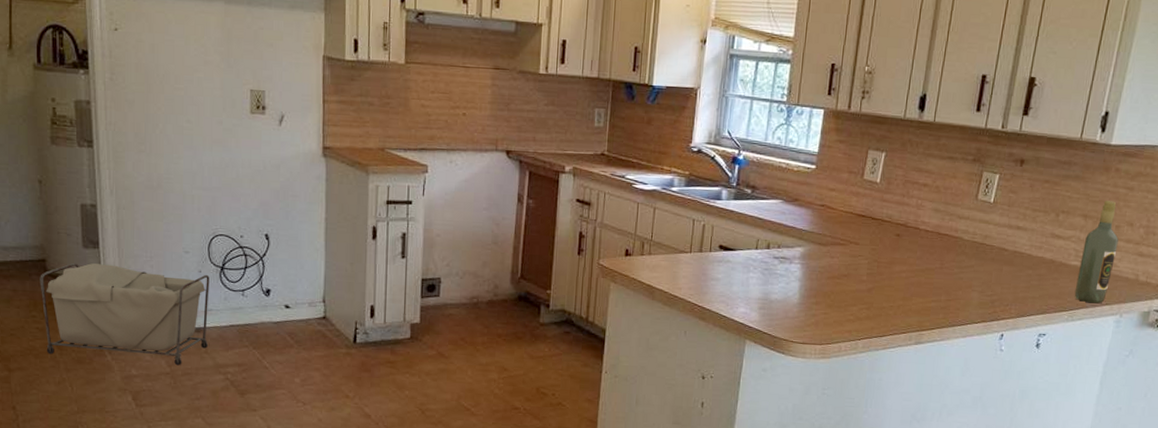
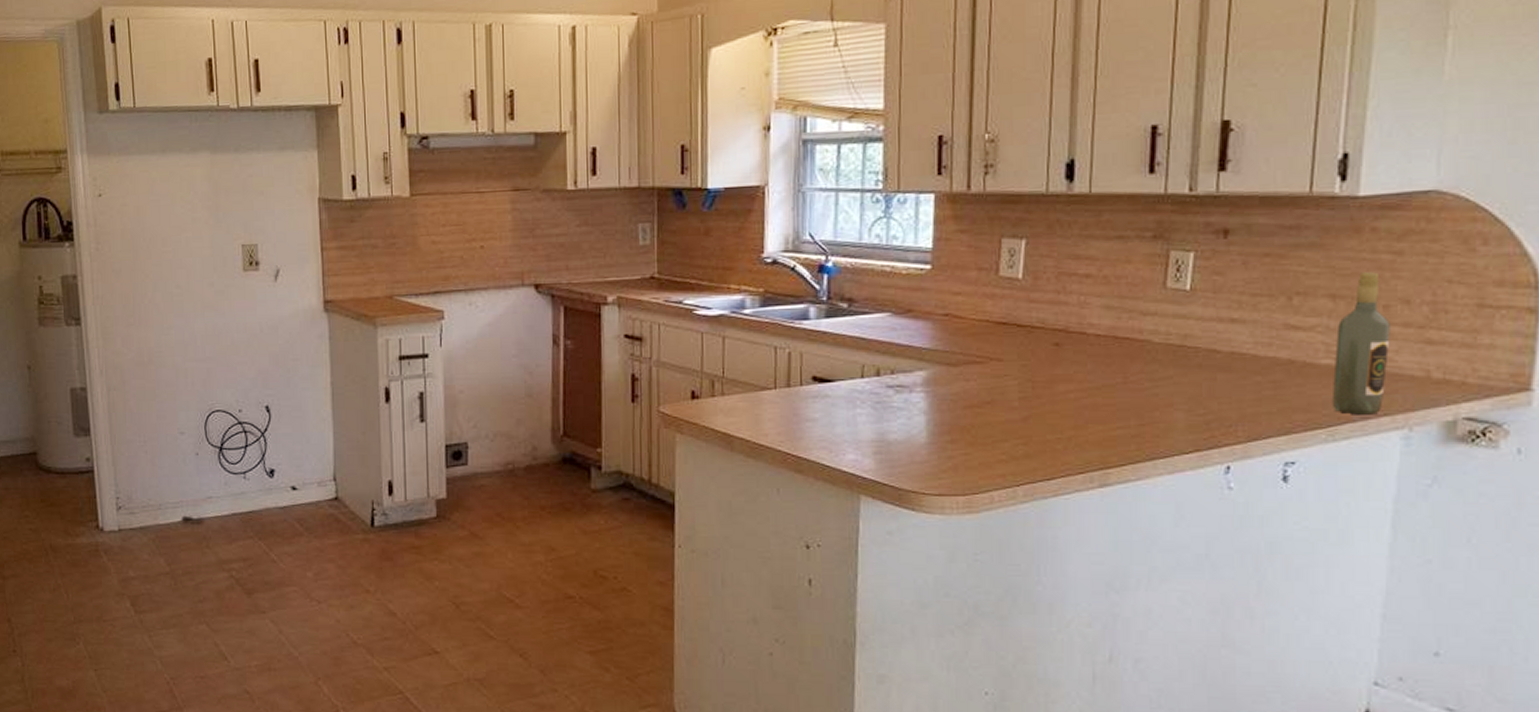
laundry basket: present [40,262,210,366] -> none [31,453,209,564]

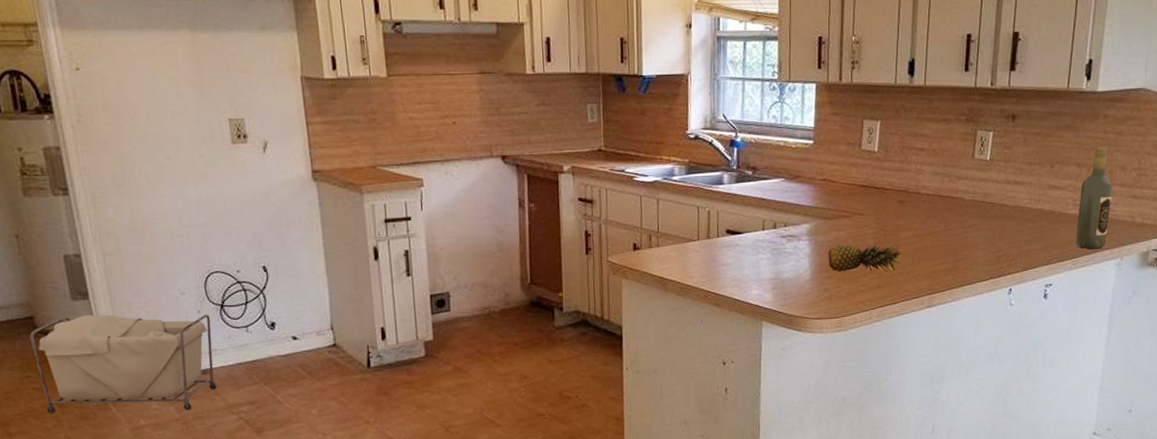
laundry basket: none [31,453,209,564] -> present [29,314,217,414]
fruit: none [952,398,1058,438] -> present [828,243,901,273]

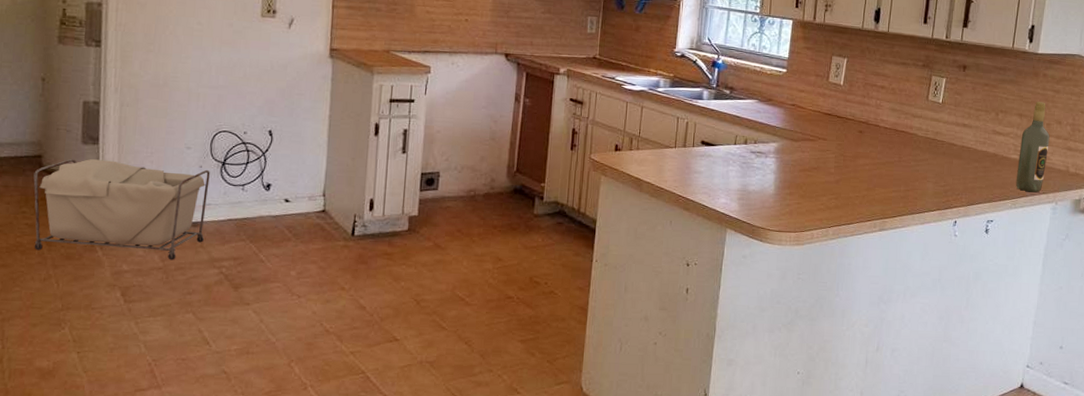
fruit: present [828,243,901,273] -> none [791,165,858,195]

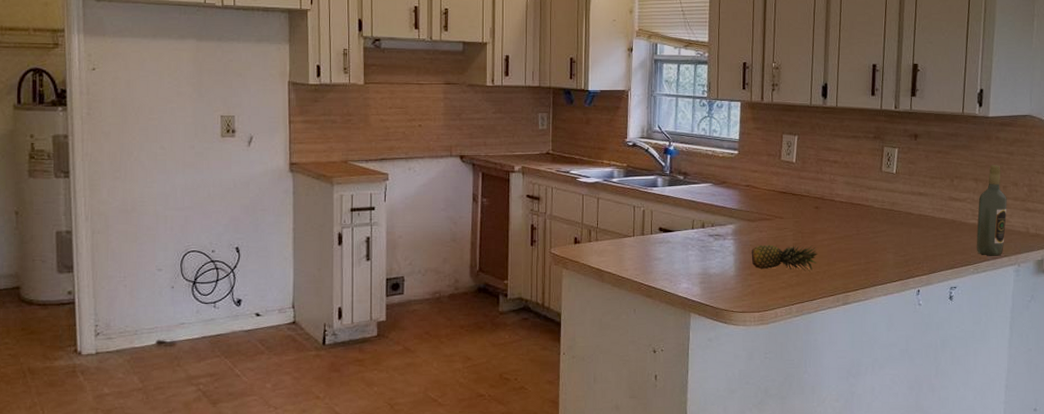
laundry basket: present [33,158,210,260] -> none [13,287,182,381]
fruit: none [791,165,858,195] -> present [751,244,818,271]

